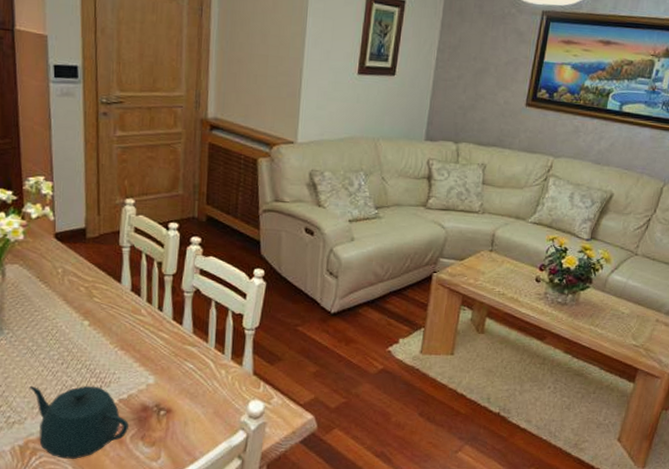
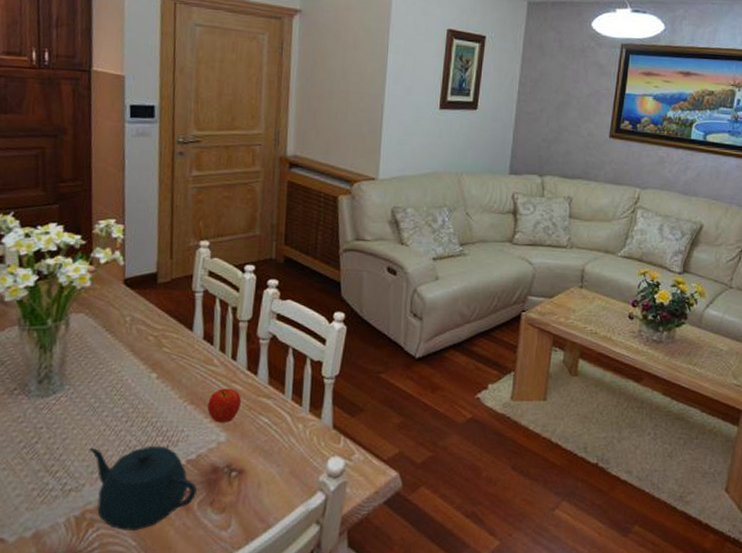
fruit: none [137,336,168,367] -> present [207,388,241,423]

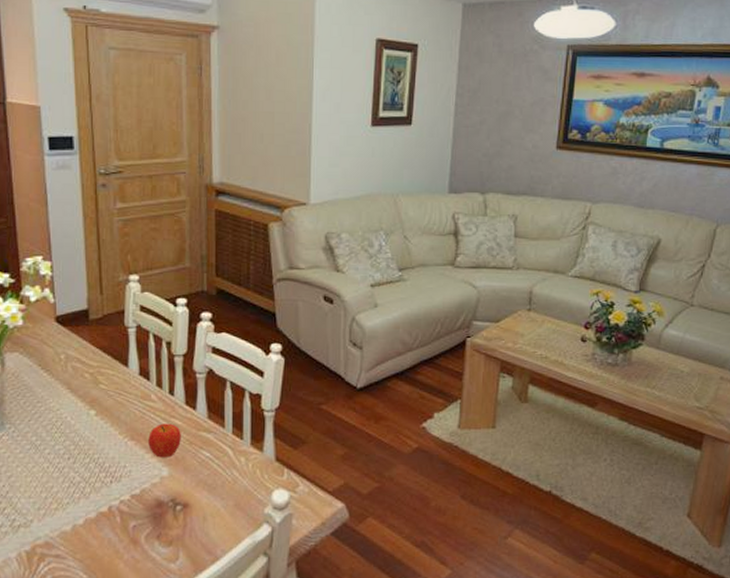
teapot: present [89,445,197,530] -> none [34,481,142,564]

